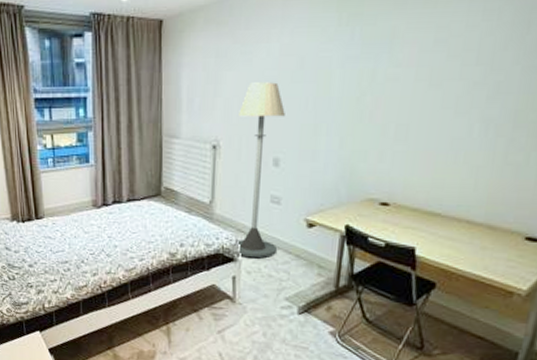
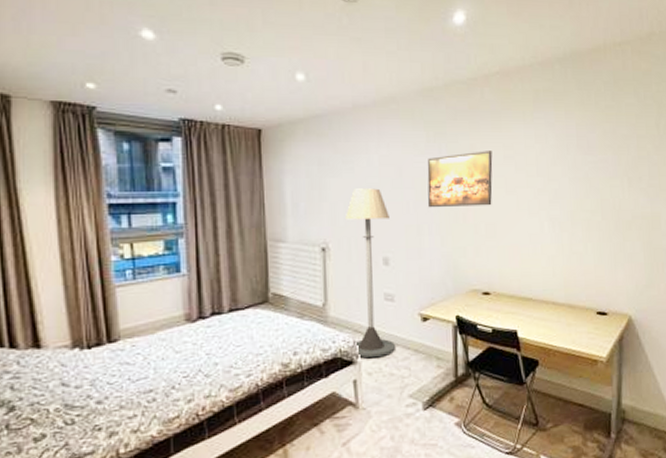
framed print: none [330,33,420,105] -> present [427,151,493,208]

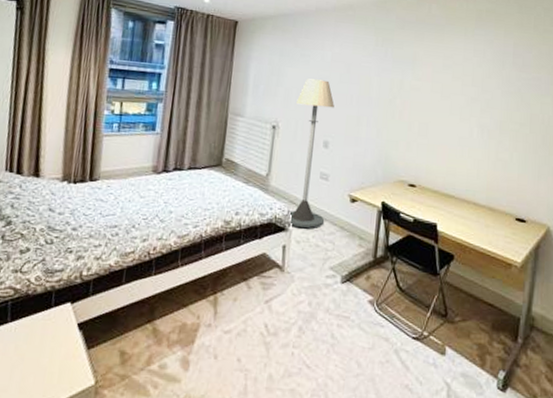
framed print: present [427,151,493,208] -> none [370,58,433,107]

